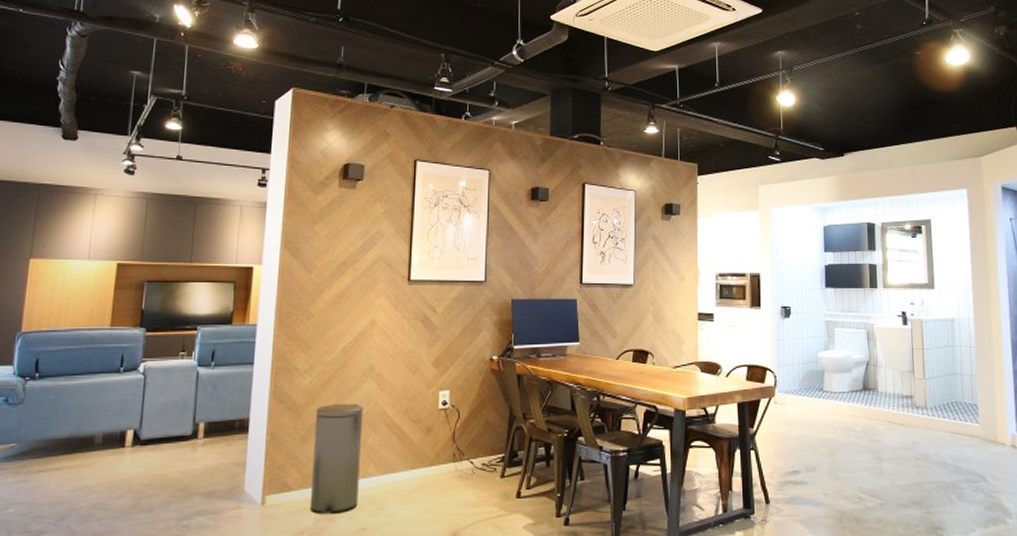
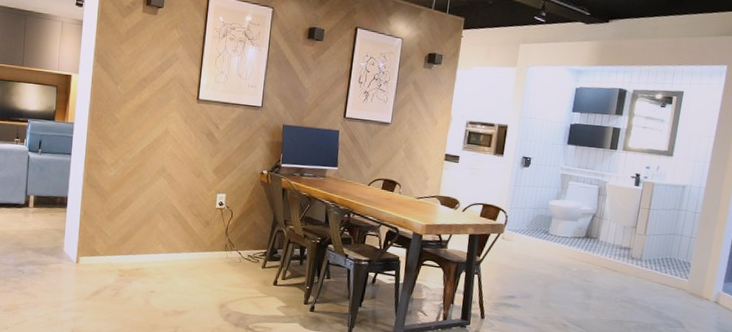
pedal bin: present [309,403,364,515] -> none [112,193,156,278]

